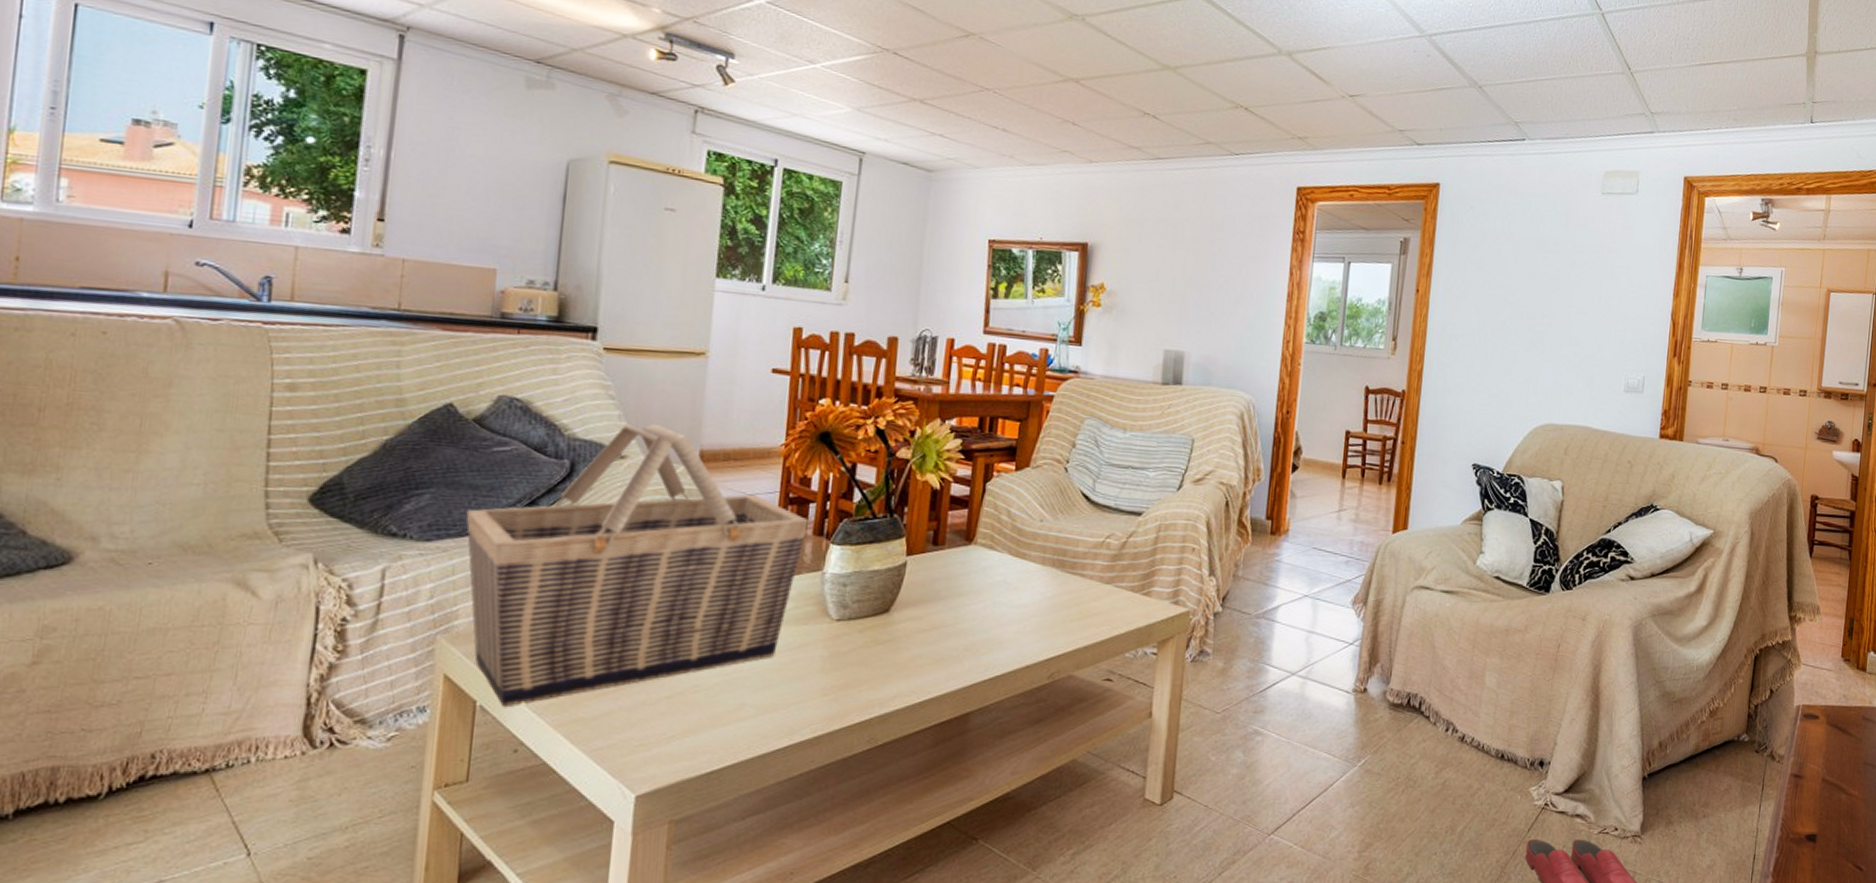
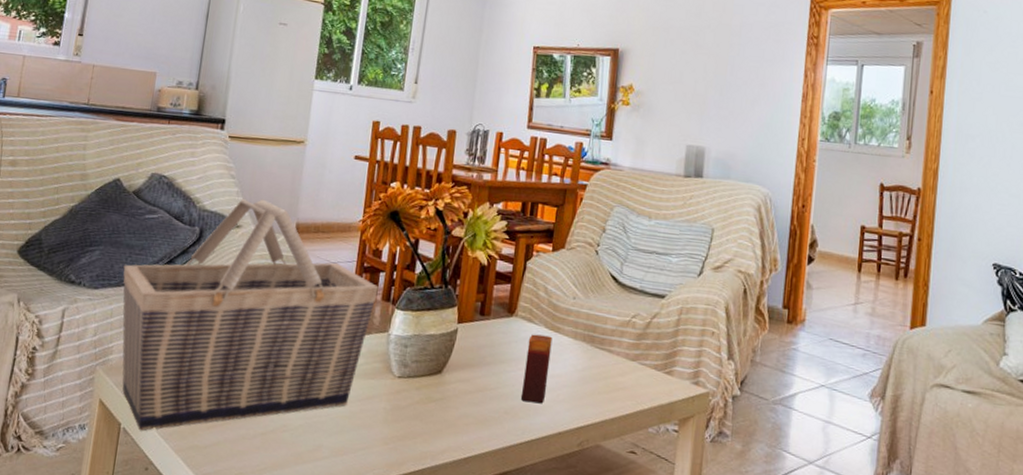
candle: none [982,562,1018,637] -> present [520,334,553,404]

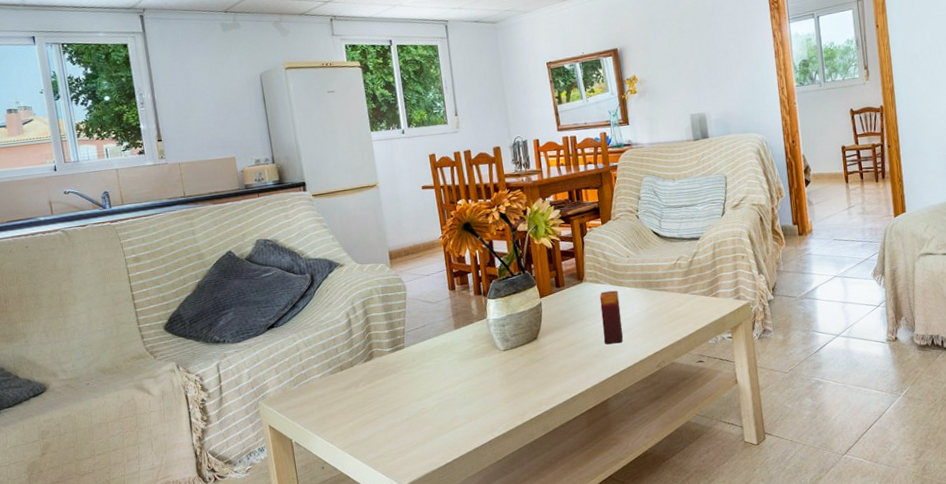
basket: present [122,198,379,430] -> none [256,239,470,440]

